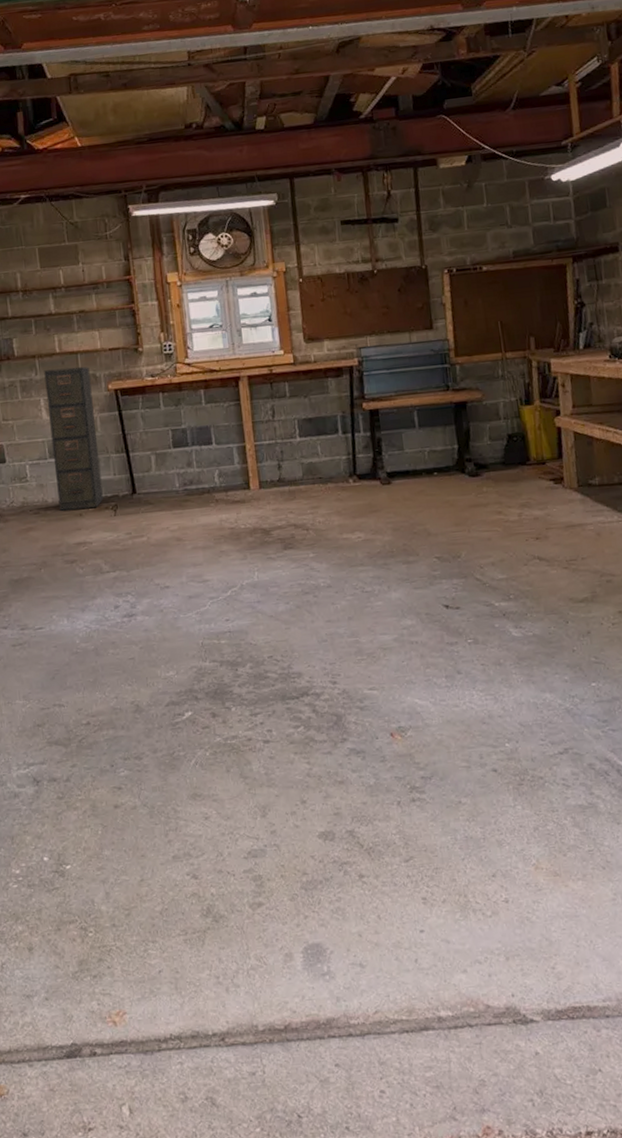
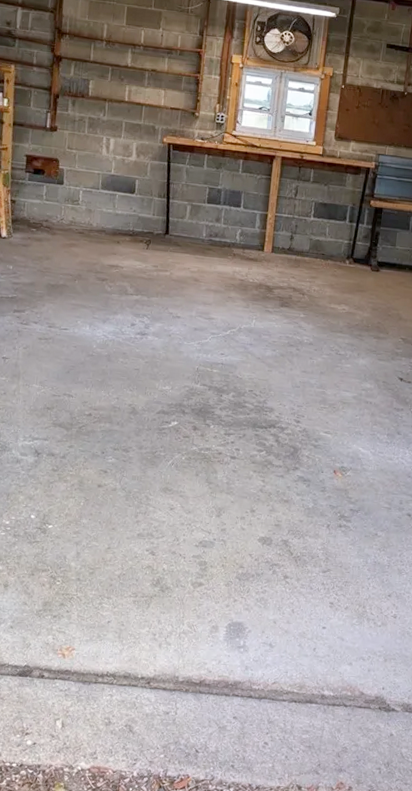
filing cabinet: present [44,366,103,511] -> none [101,114,151,238]

